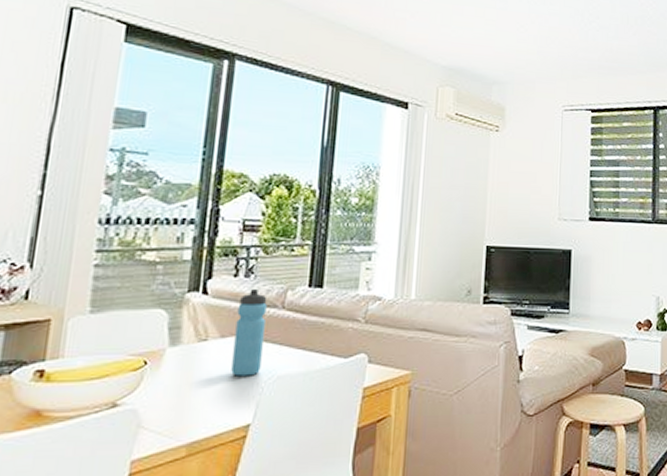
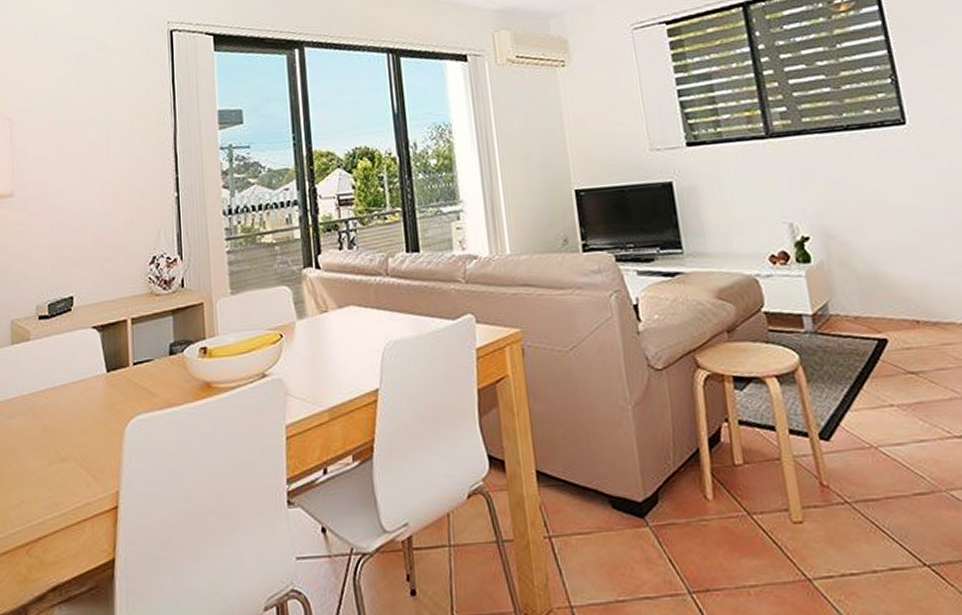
water bottle: present [231,289,267,376] -> none [348,260,378,344]

